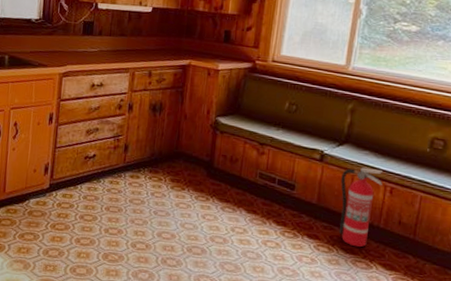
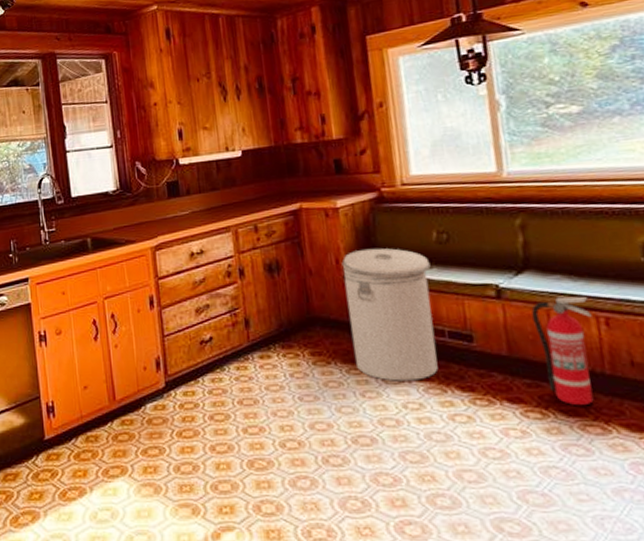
can: none [204,106,278,212] -> present [341,248,439,381]

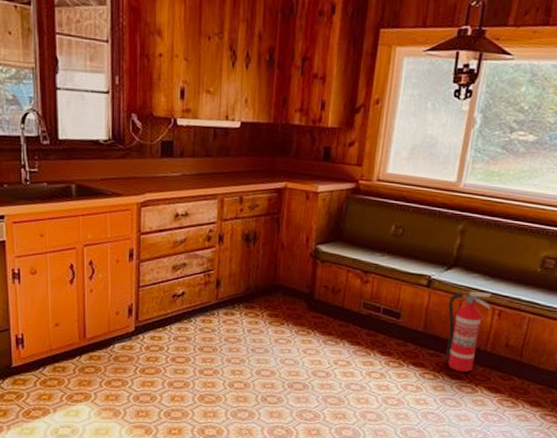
can: present [341,248,439,381] -> none [304,232,384,344]

